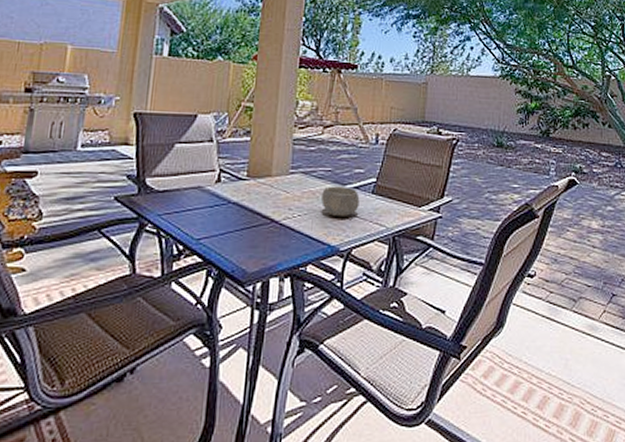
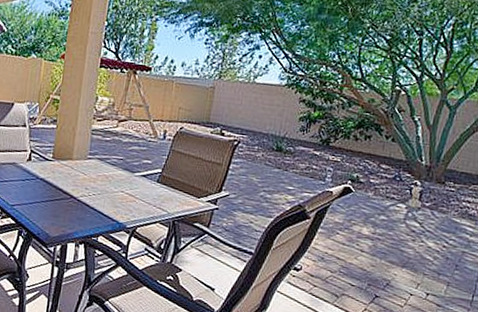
bowl: present [320,186,360,216] -> none [112,172,146,200]

